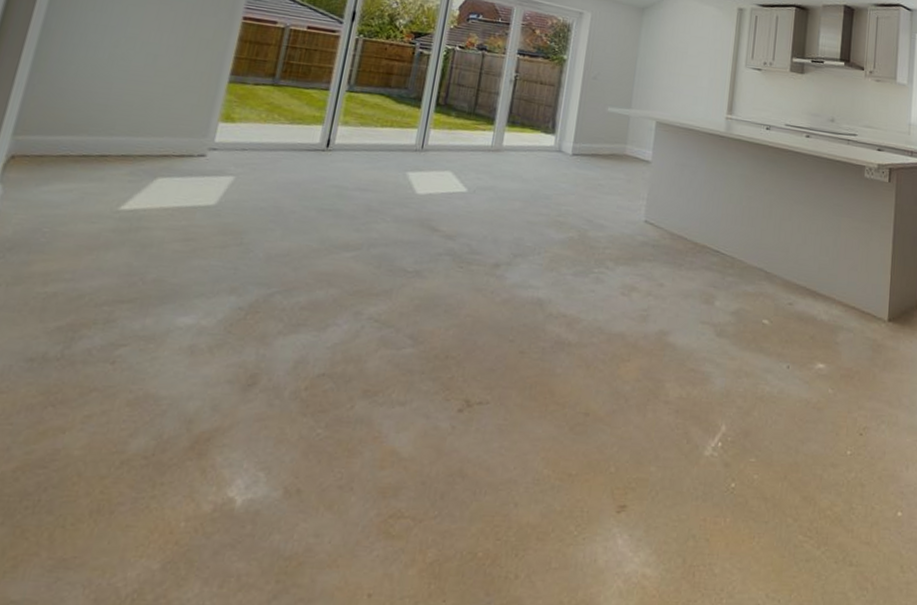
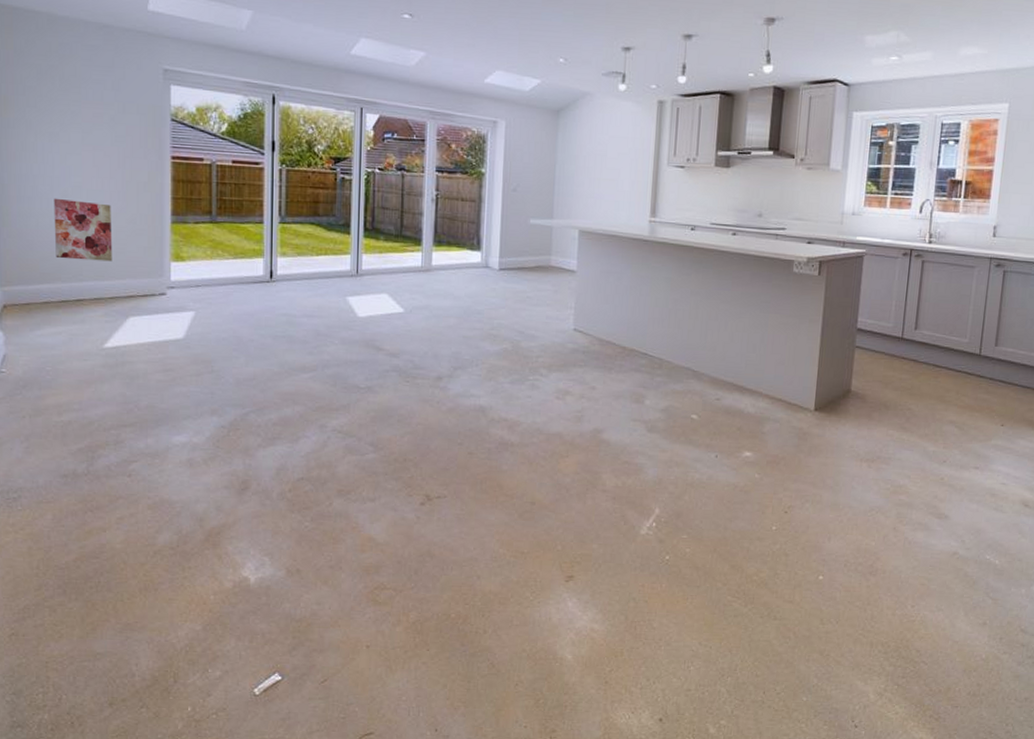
wall art: none [88,47,165,118] -> present [53,198,113,262]

